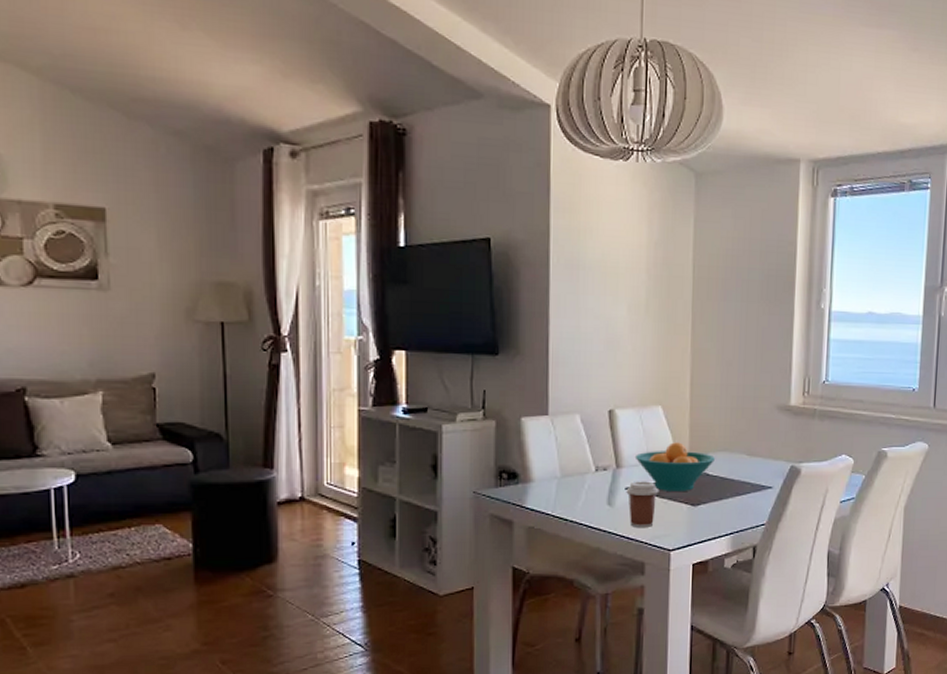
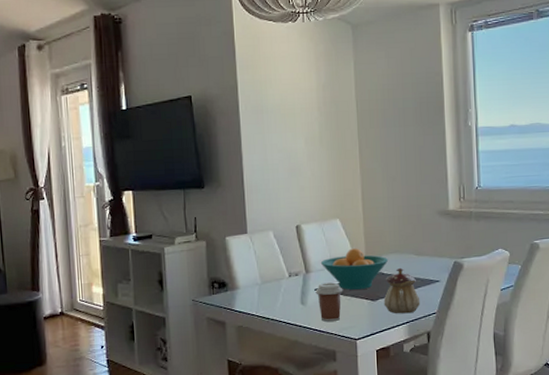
teapot: none [705,468,748,523] -> present [383,267,421,314]

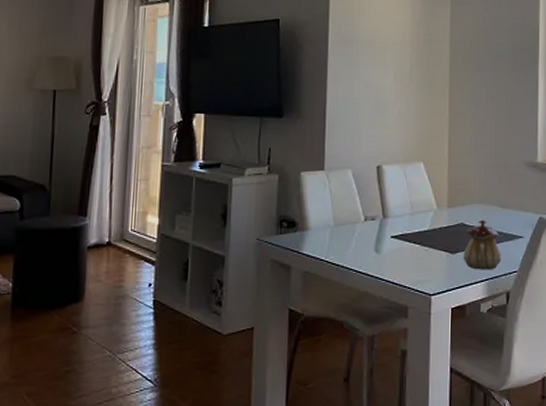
coffee cup: present [315,282,343,322] -> none [392,230,421,273]
fruit bowl: present [320,248,389,290] -> none [399,195,472,240]

